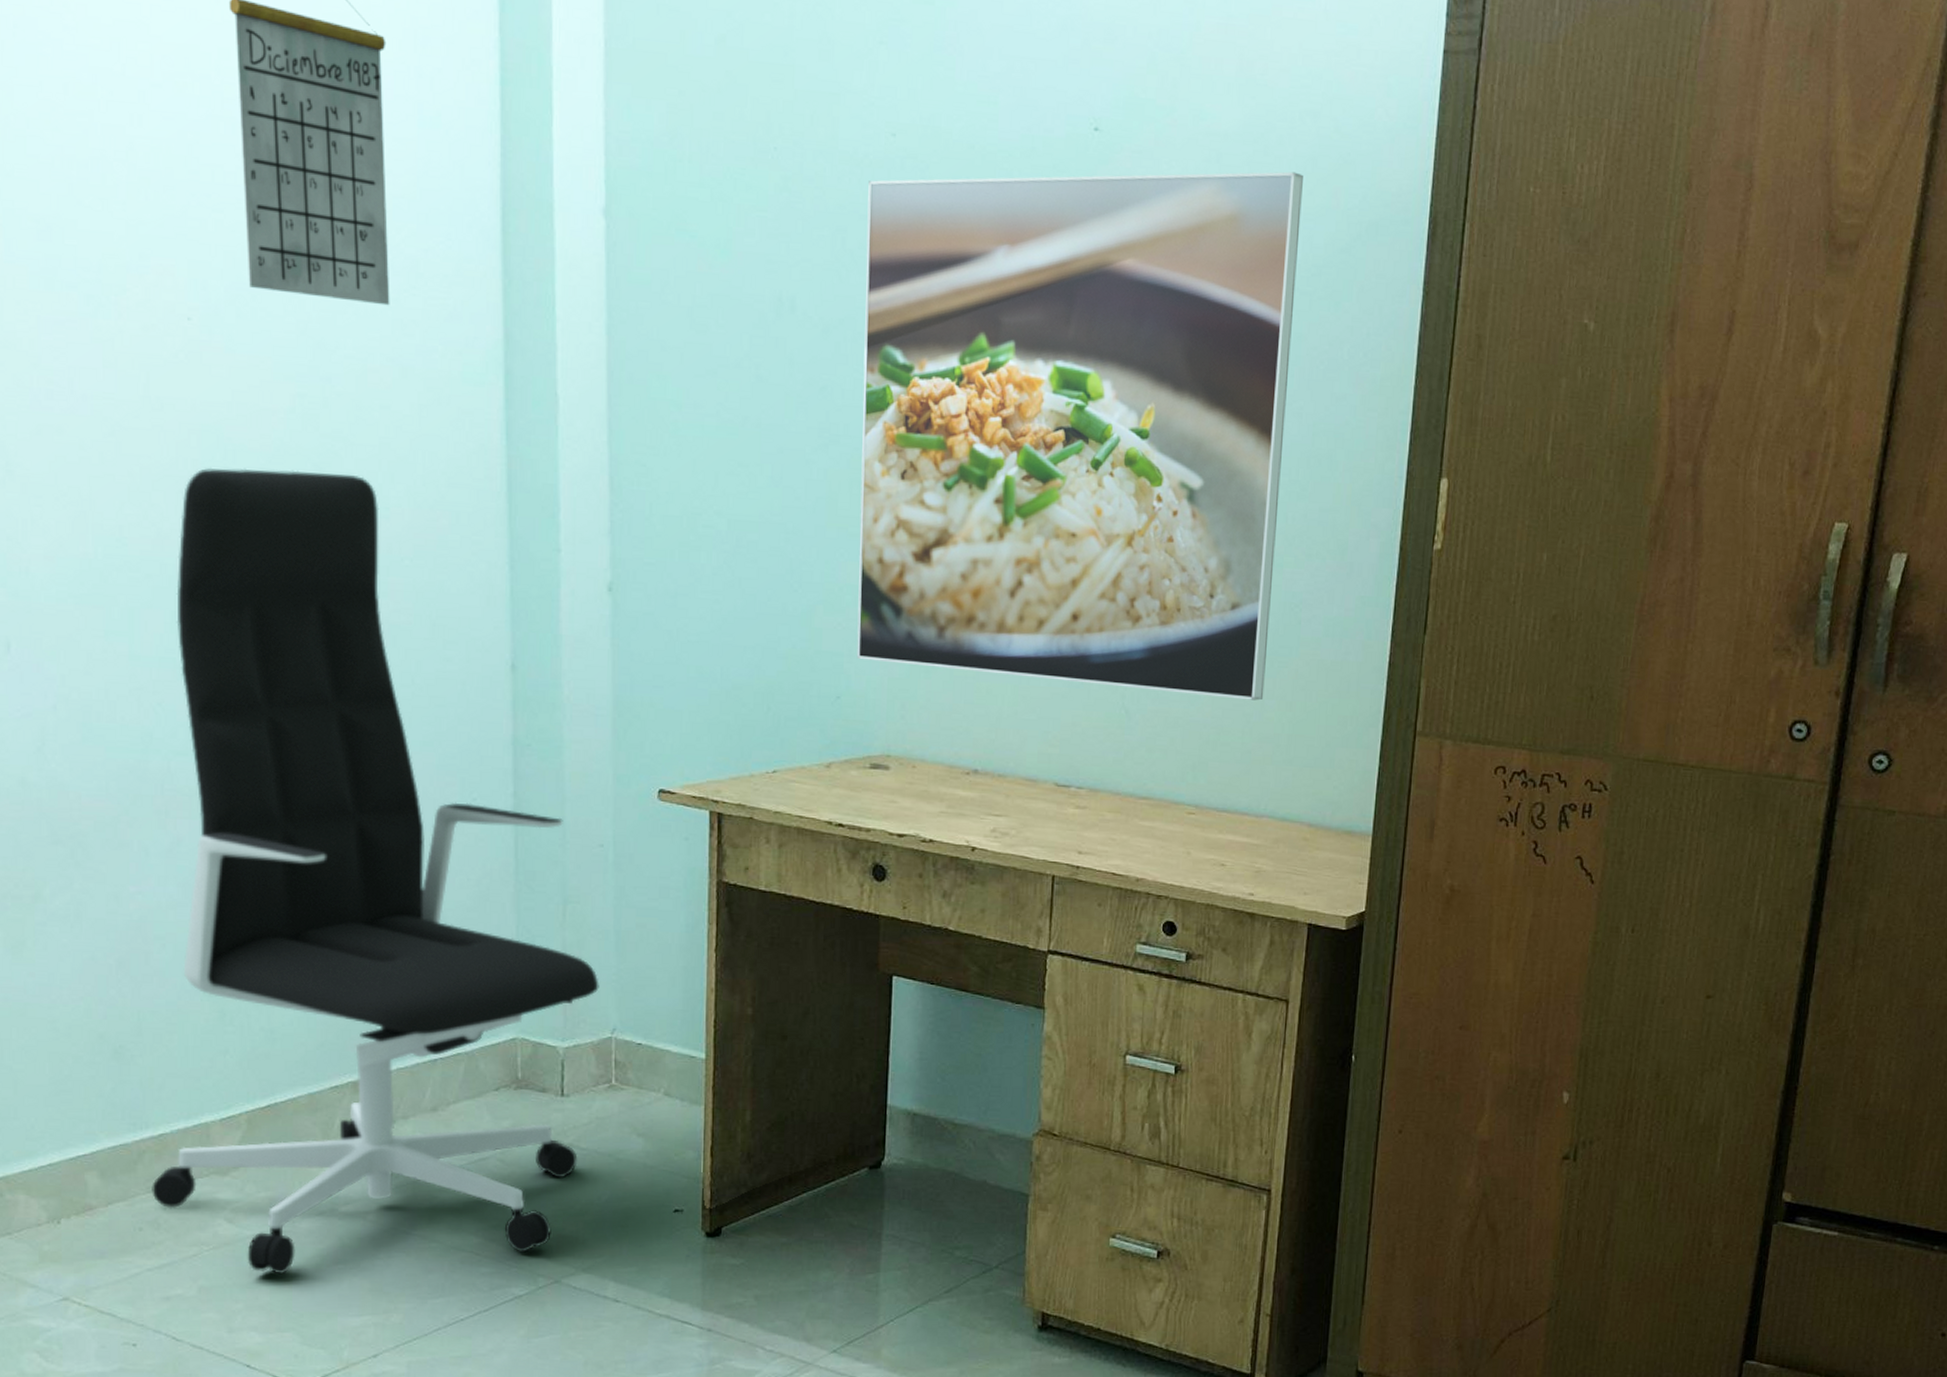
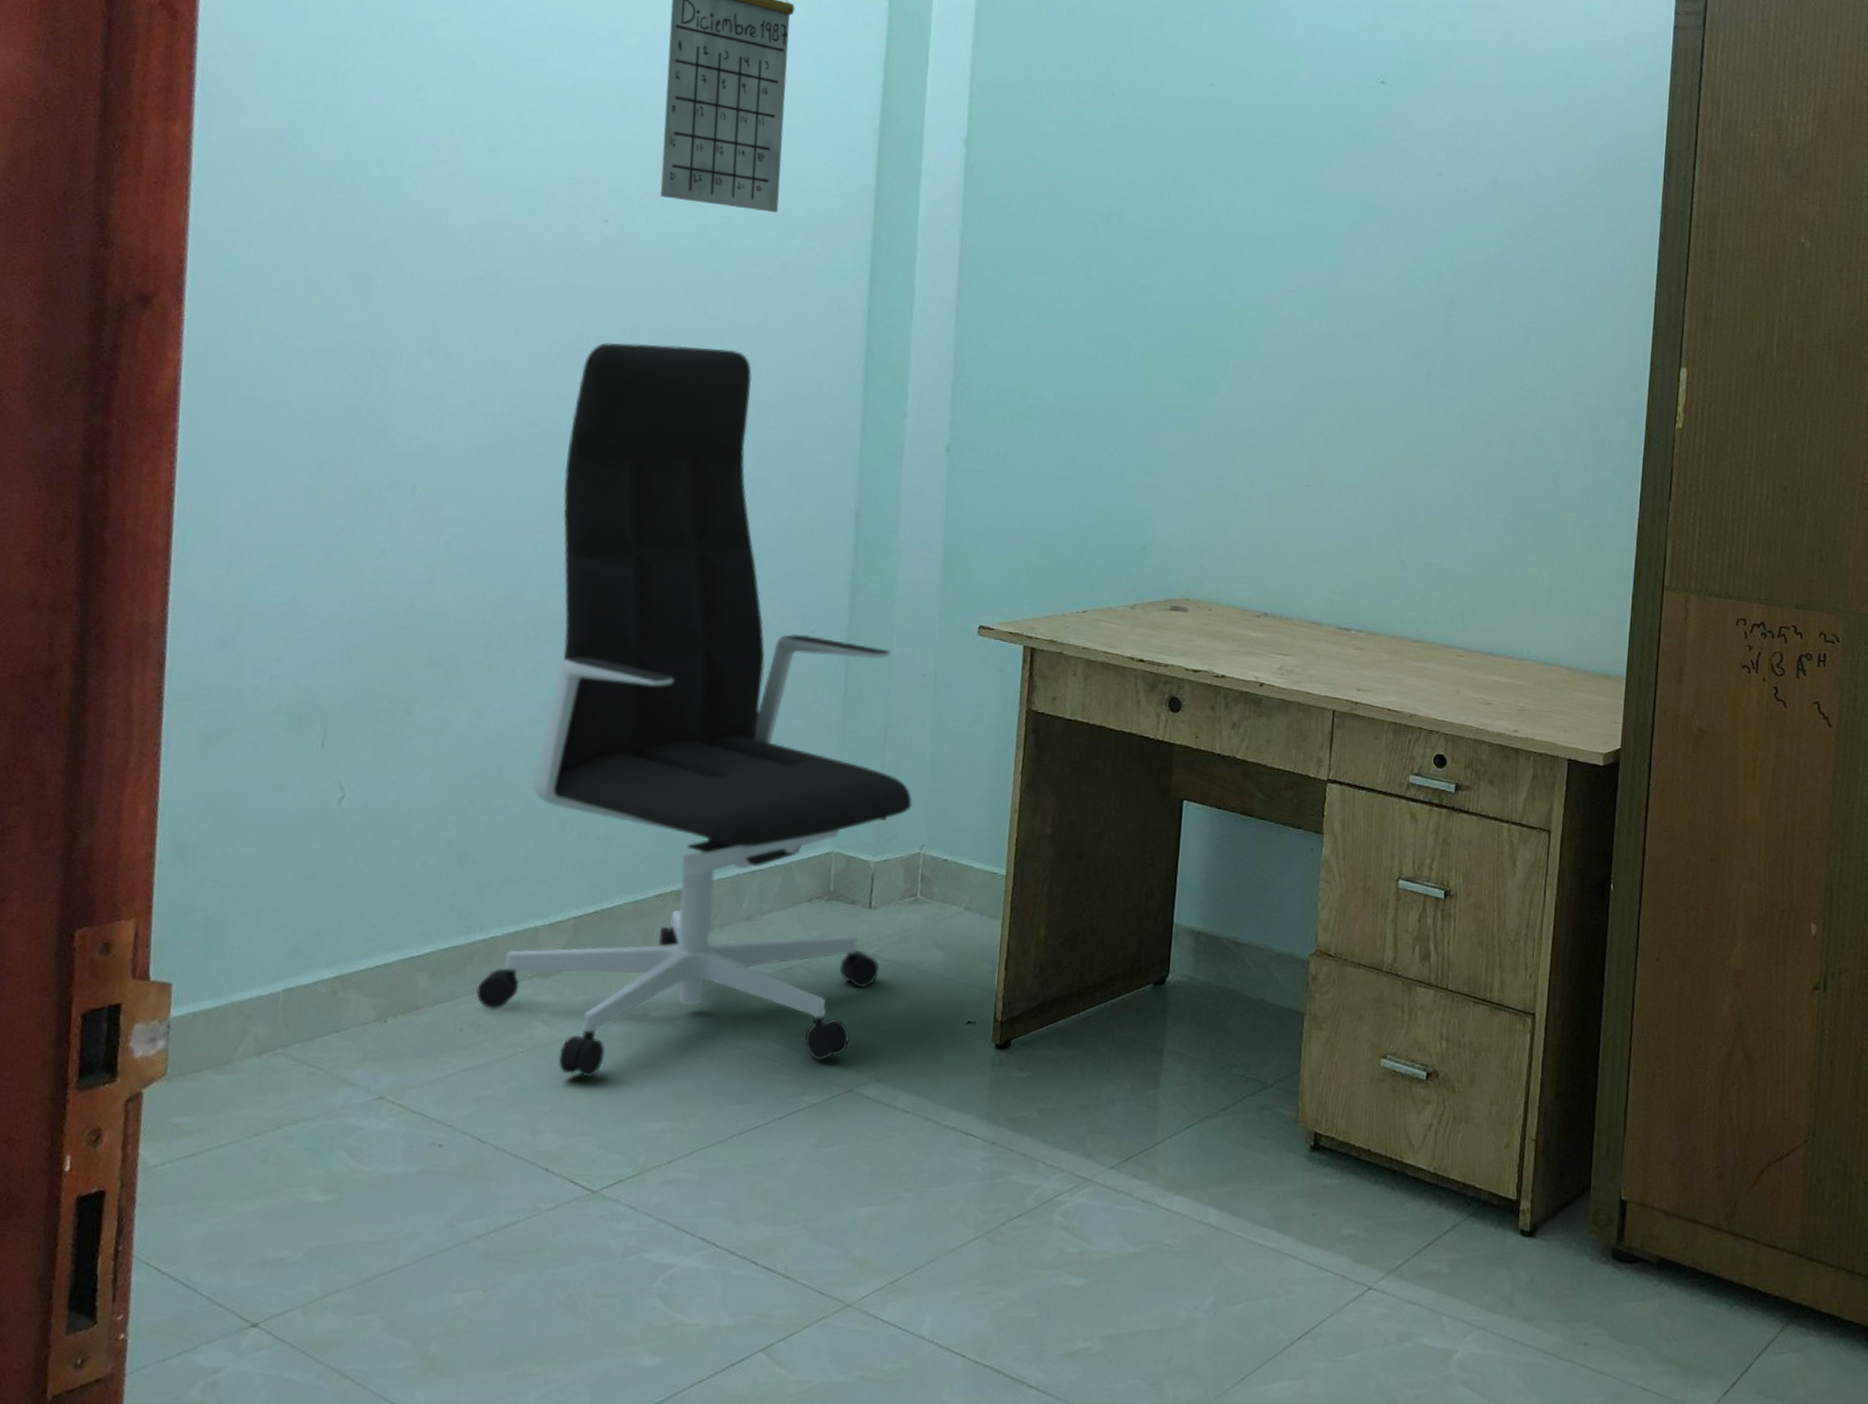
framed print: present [856,171,1303,701] -> none [1162,118,1557,556]

